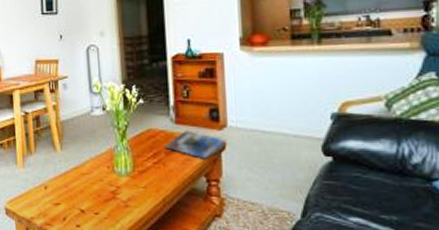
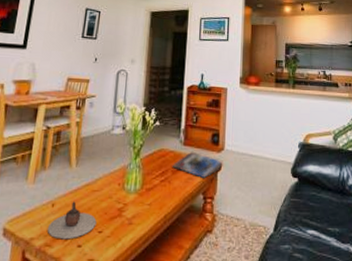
teapot: none [44,184,92,220] -> present [47,201,97,240]

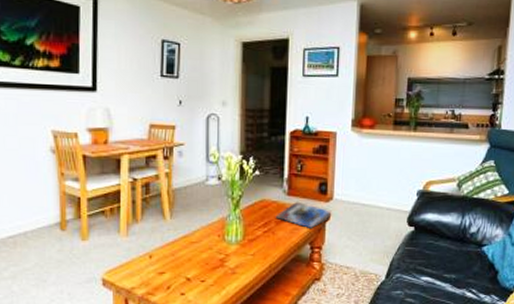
teapot: present [47,201,97,240] -> none [147,252,198,288]

